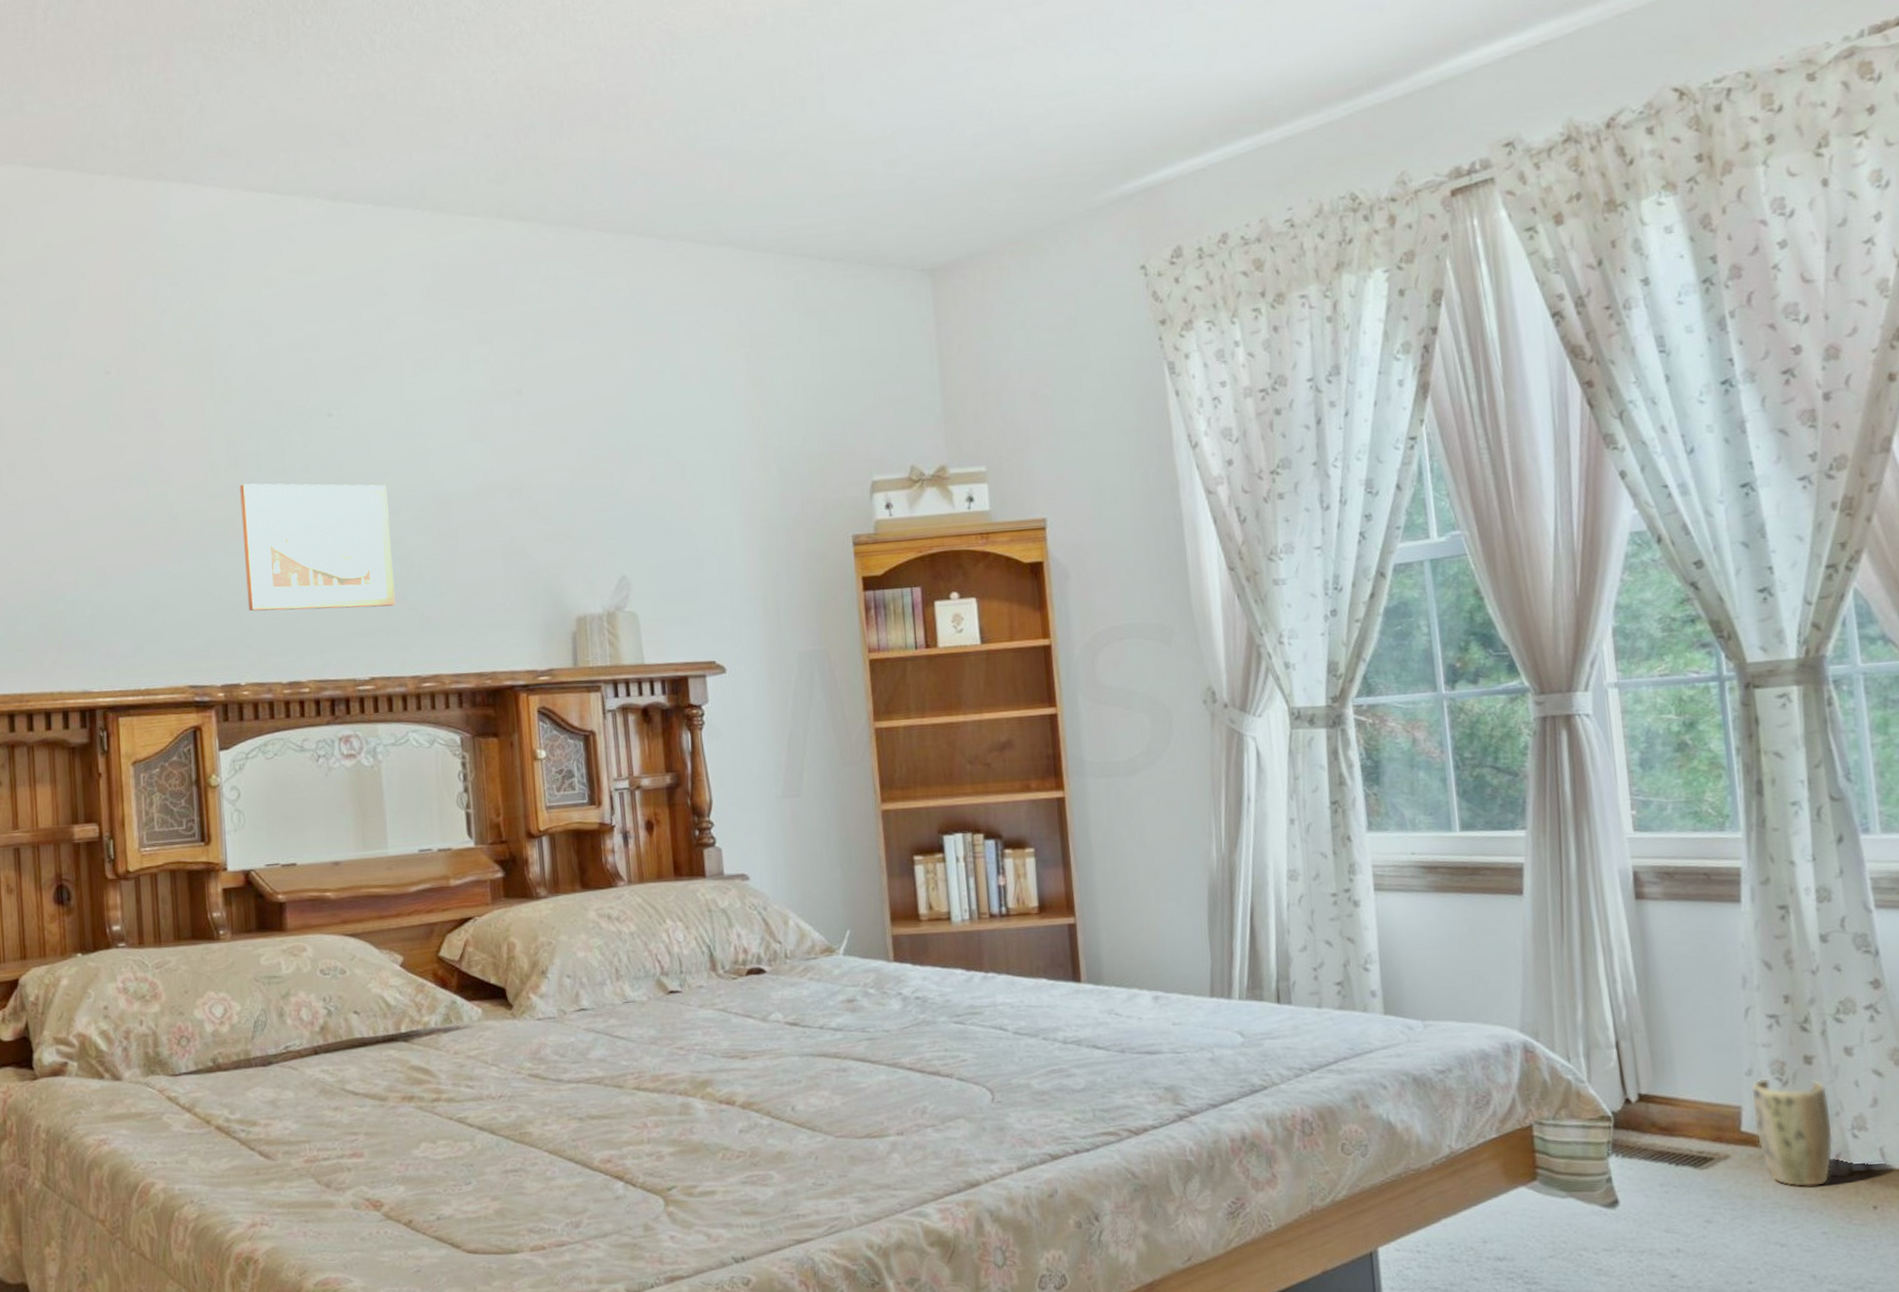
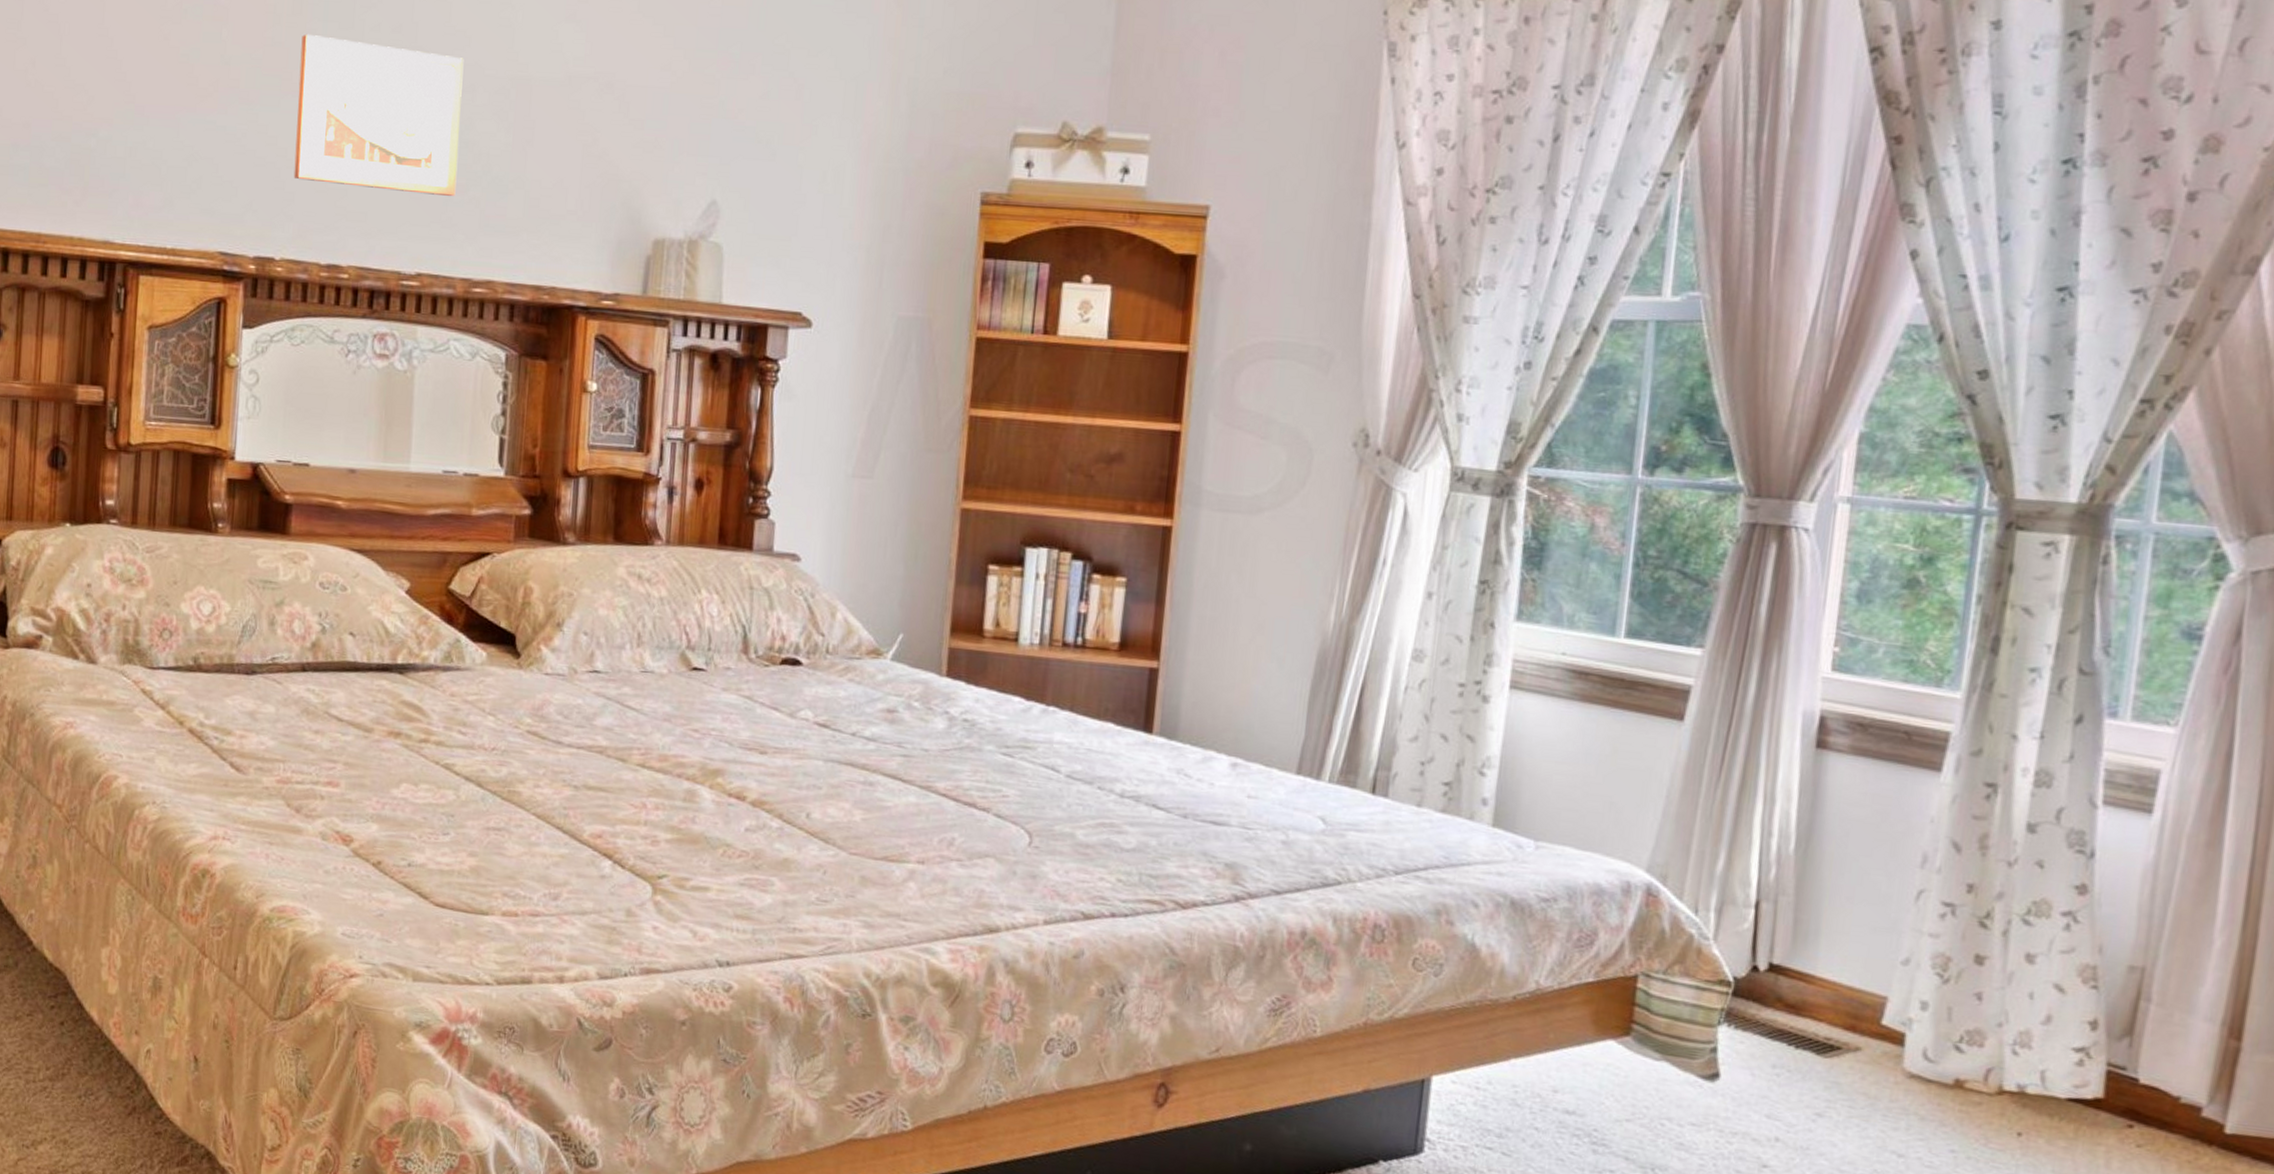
plant pot: present [1751,1077,1834,1188] -> none [1897,970,1994,1101]

